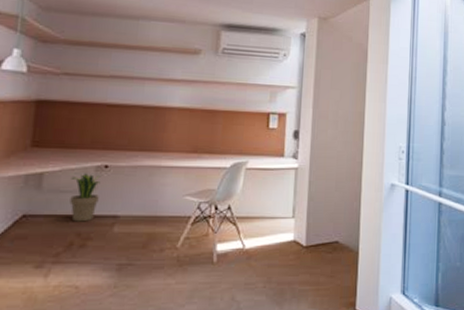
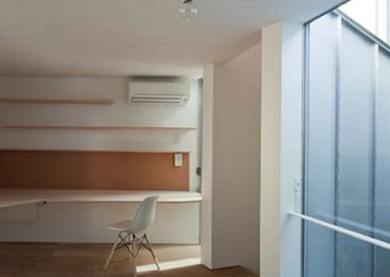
potted plant: present [69,173,101,222] -> none [19,208,41,248]

